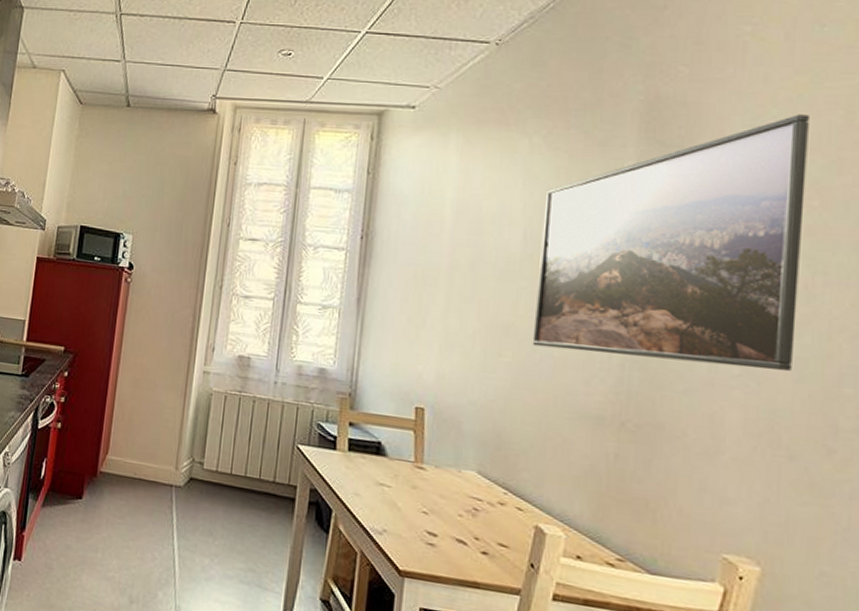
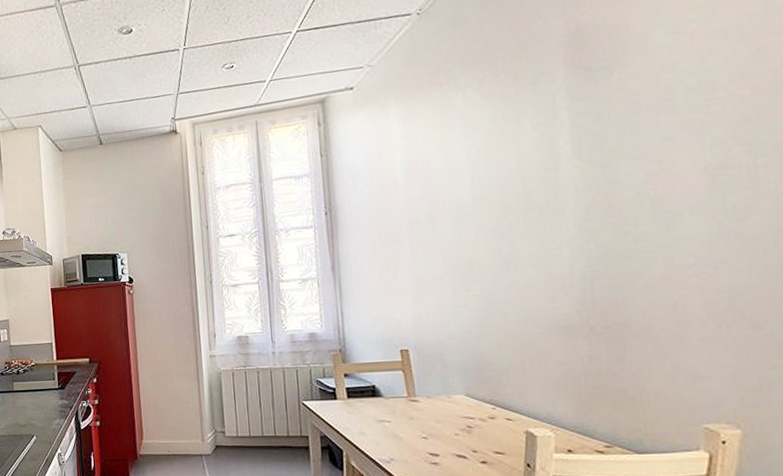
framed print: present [532,114,809,371] -> none [487,11,745,276]

